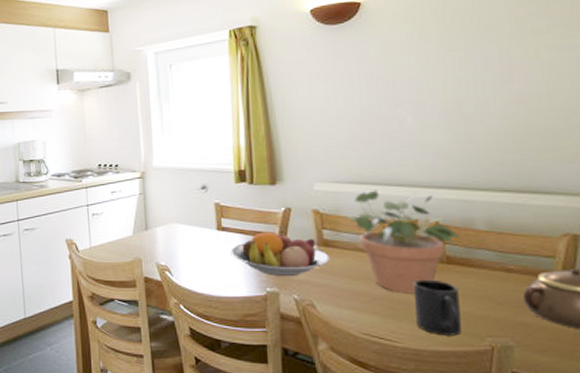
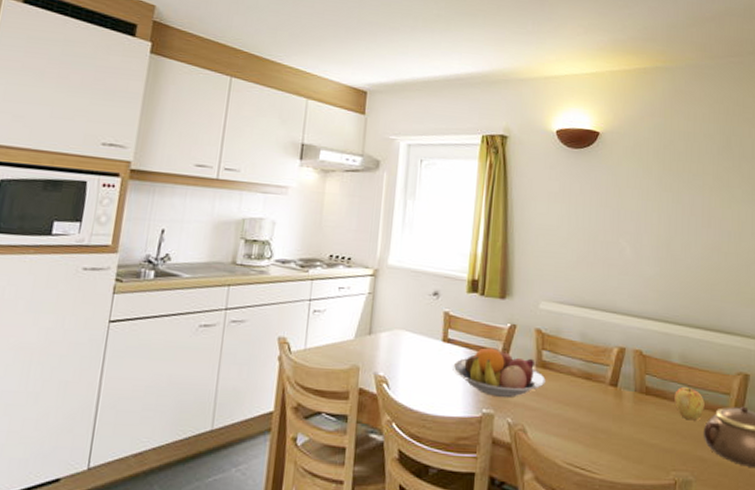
potted plant: present [348,190,461,294] -> none [567,314,659,423]
mug: present [412,279,461,336] -> none [615,408,653,469]
apple: none [483,254,523,286] -> present [674,387,705,421]

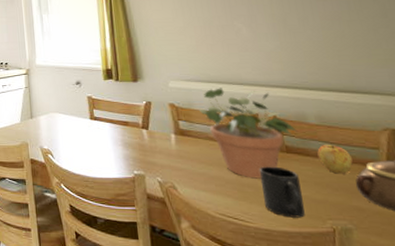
fruit bowl: present [452,347,546,398] -> none [102,121,187,162]
potted plant: none [567,314,659,423] -> present [199,88,297,179]
mug: none [615,408,653,469] -> present [258,166,305,218]

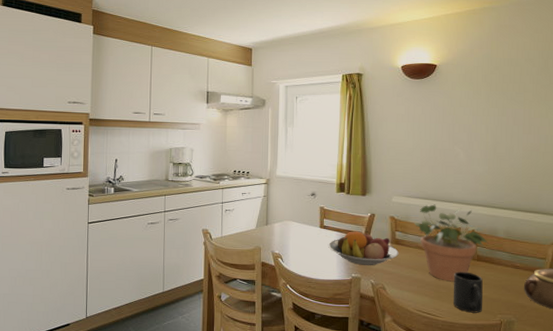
fruit bowl: none [102,121,187,162] -> present [328,230,399,266]
apple: present [317,145,353,174] -> none [500,255,525,279]

